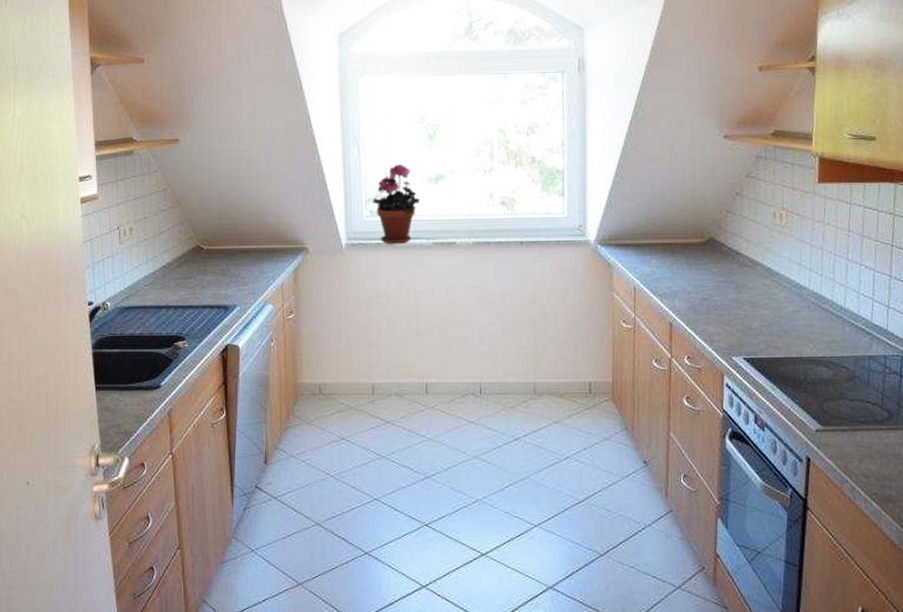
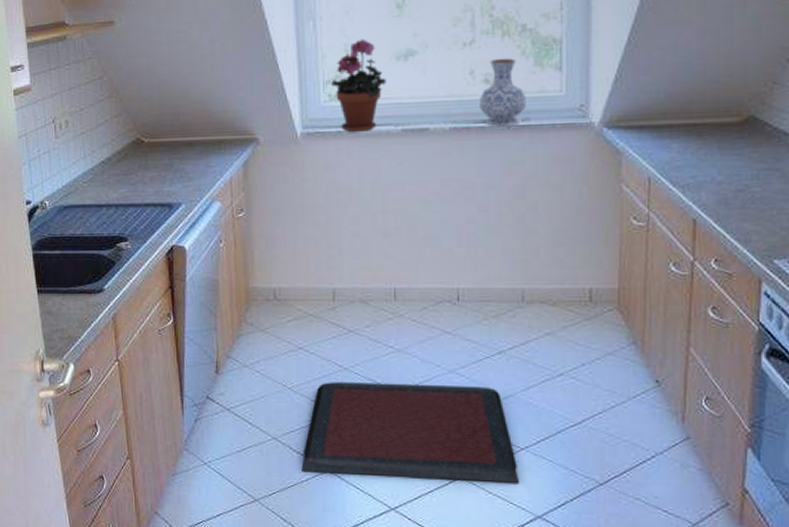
doormat: none [342,469,533,558] -> present [301,382,519,484]
vase: none [496,184,536,243] -> present [478,58,526,127]

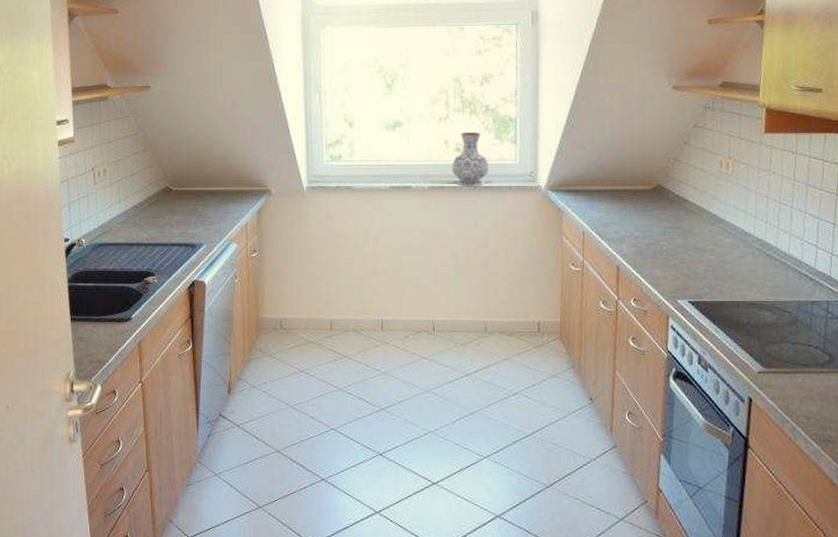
doormat: present [301,382,519,484] -> none [300,401,482,488]
potted plant: present [331,38,386,133] -> none [333,111,378,188]

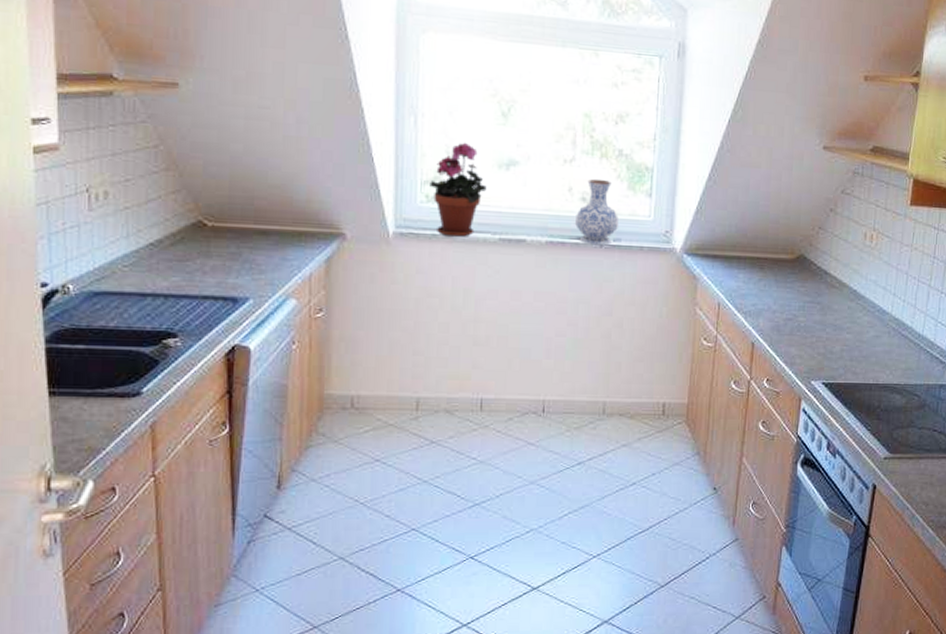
potted plant: none [333,111,378,188] -> present [430,142,487,238]

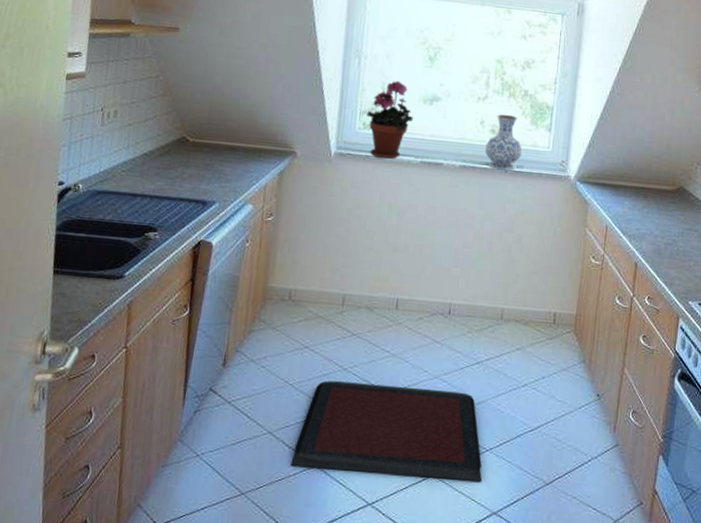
doormat: none [369,496,589,593] -> present [291,380,482,483]

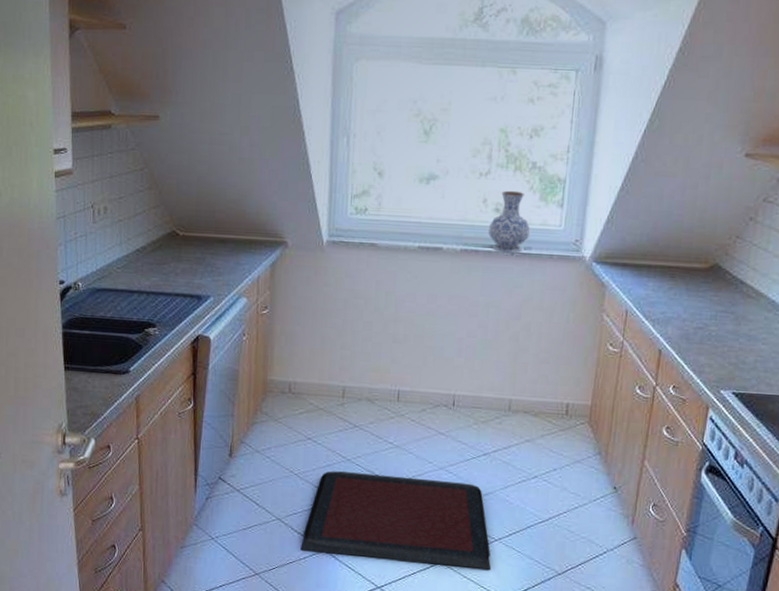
potted plant: present [367,80,413,160] -> none [359,159,409,246]

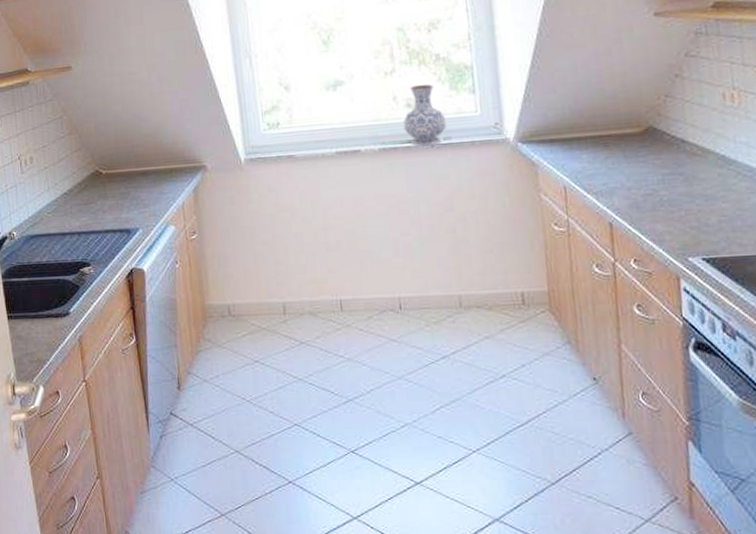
doormat: present [300,471,491,571] -> none [264,391,474,487]

